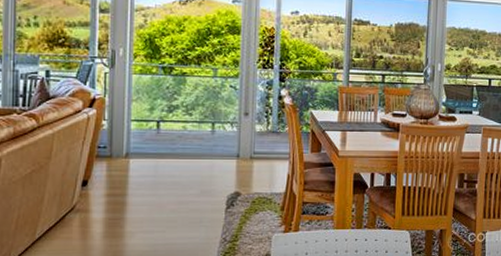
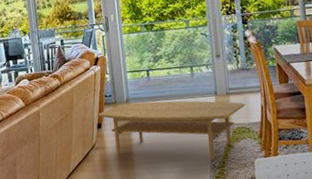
coffee table: none [84,158,270,233] -> present [98,101,245,160]

